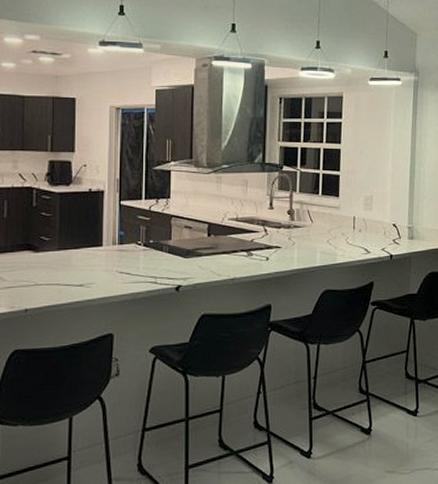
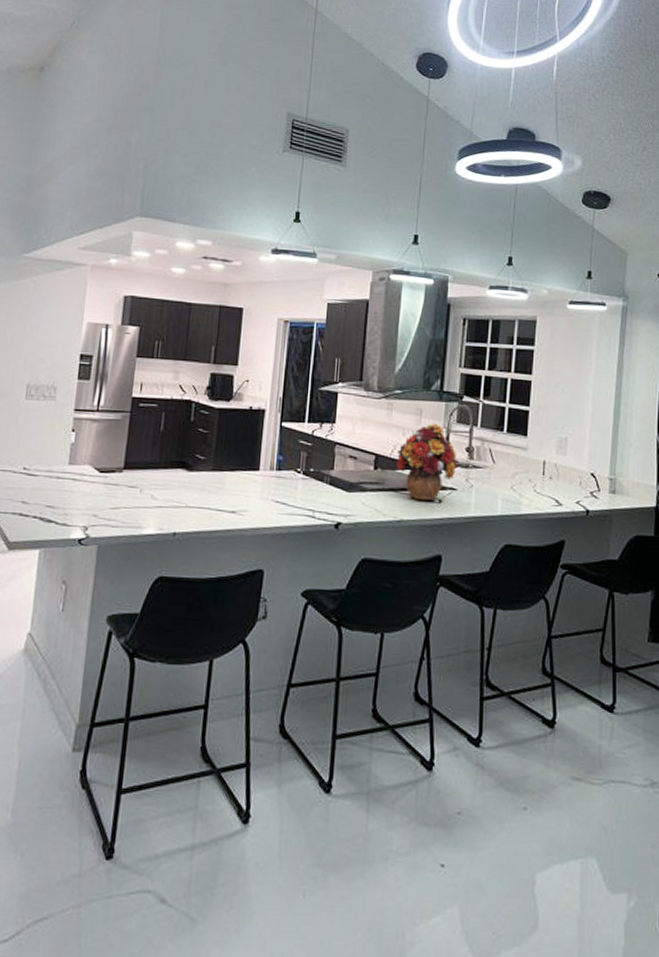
flower arrangement: none [228,191,281,260] -> present [397,423,457,501]

